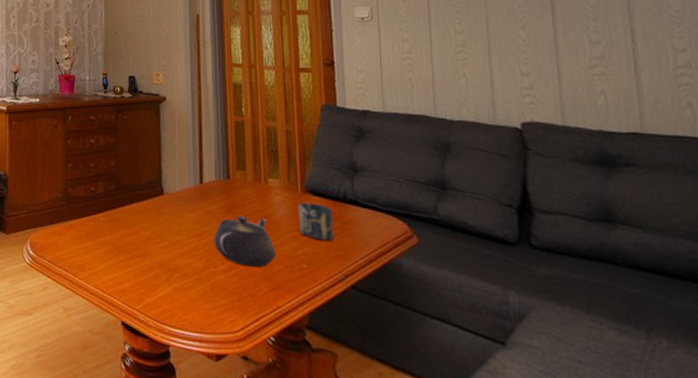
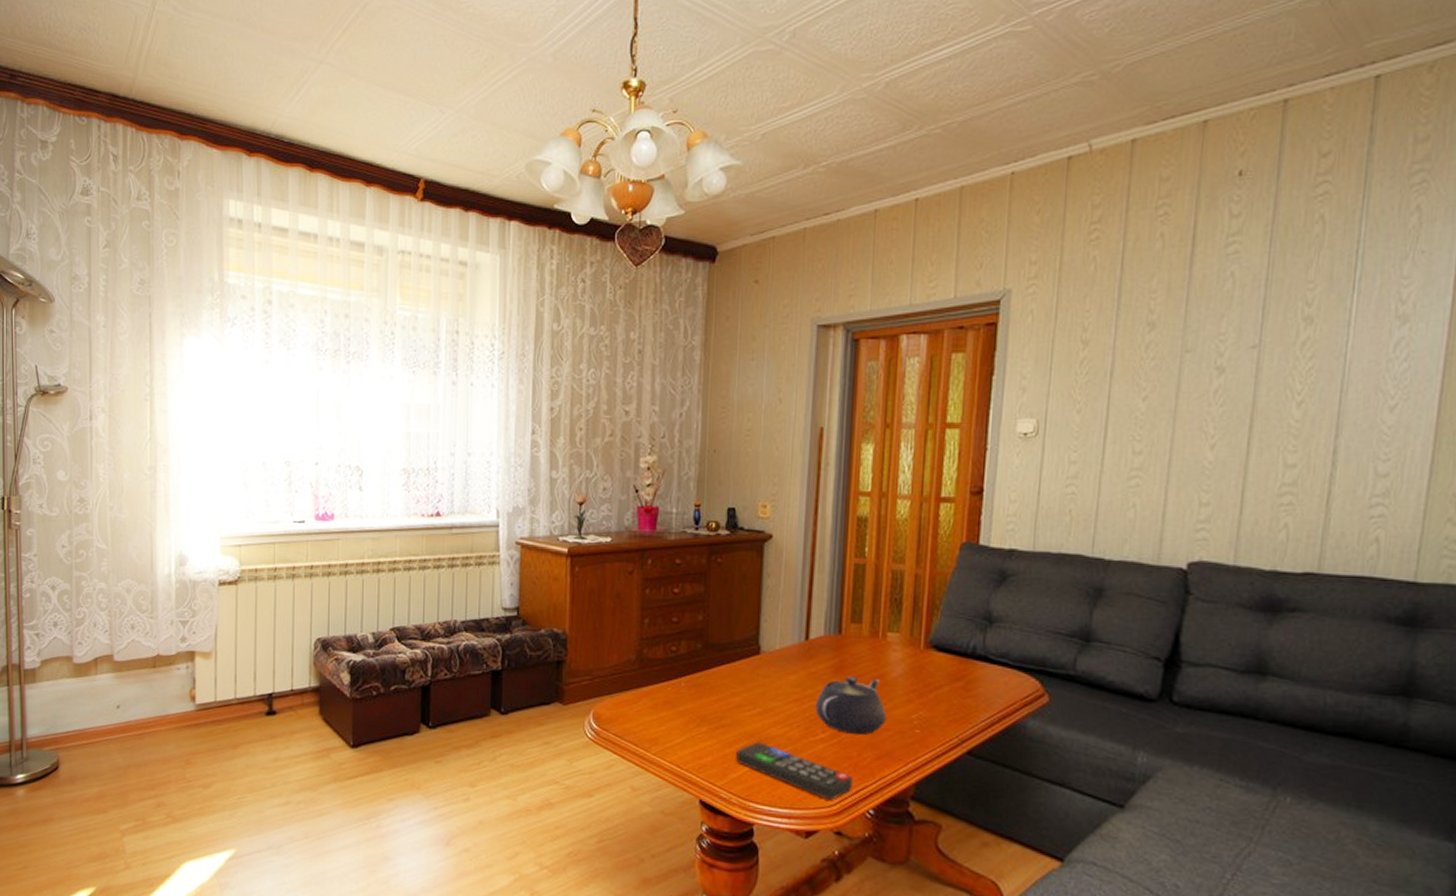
remote control: none [150,271,254,327] -> present [736,742,854,800]
cup: present [297,202,335,241] -> none [916,659,958,703]

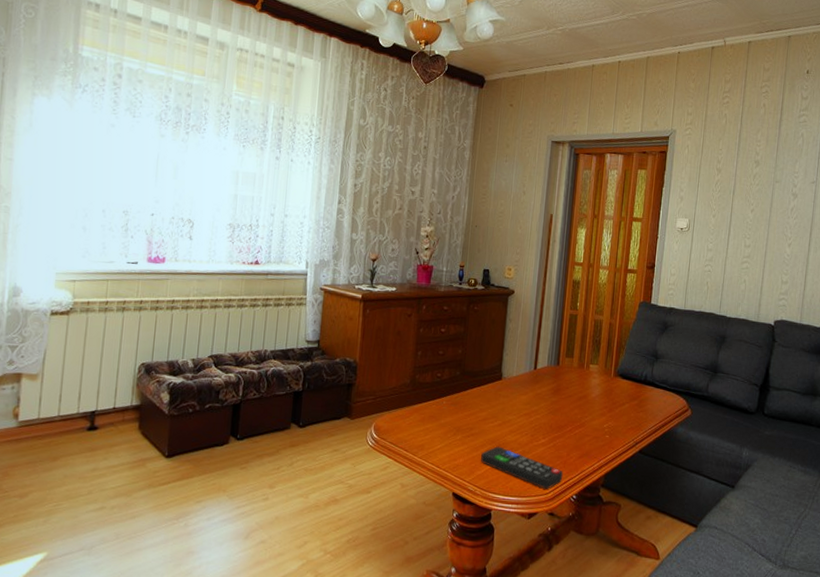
teapot: present [815,676,887,735] -> none [539,396,588,440]

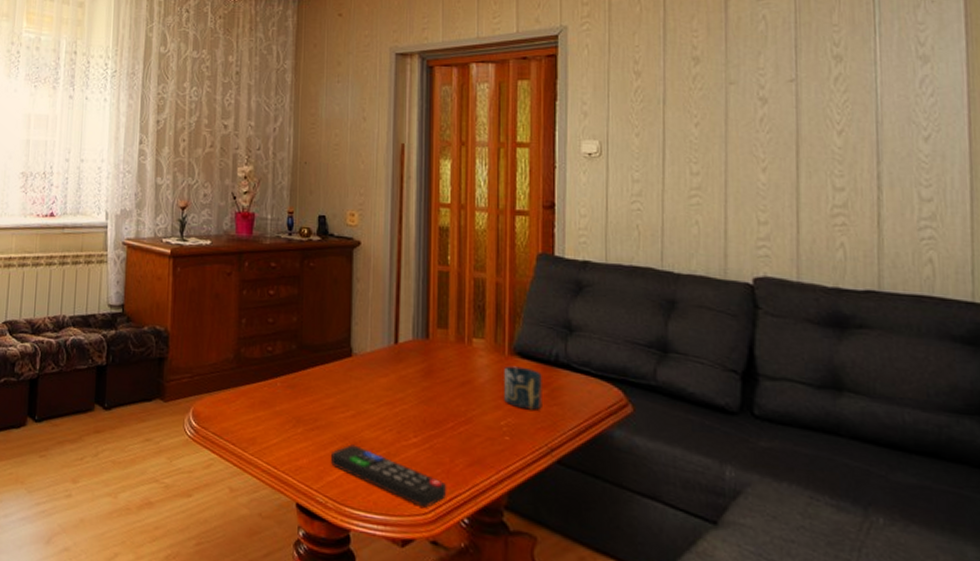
cup: none [608,384,635,416] -> present [503,365,542,410]

